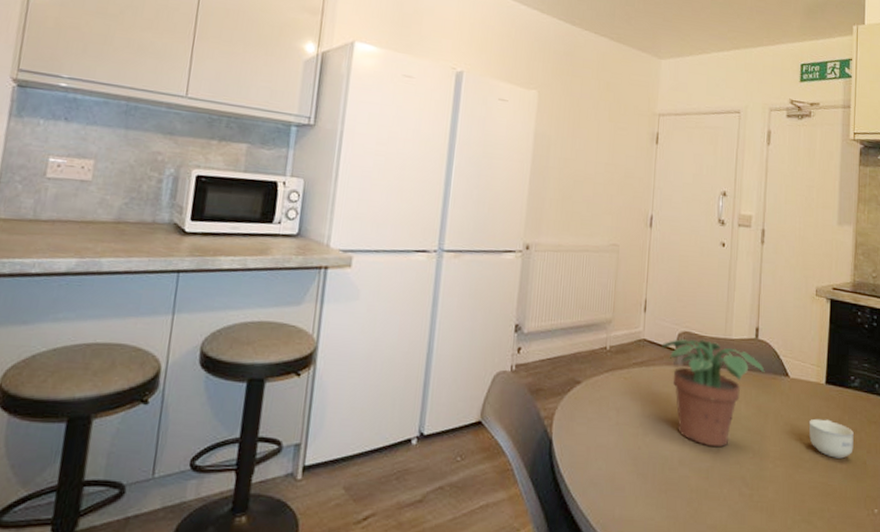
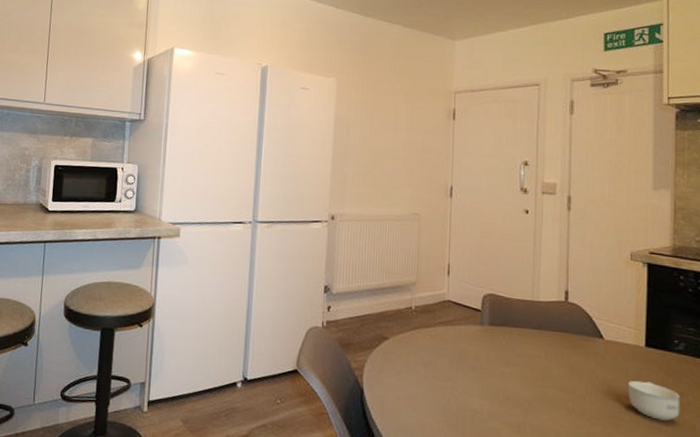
potted plant: present [662,339,765,448] -> none [467,301,577,404]

